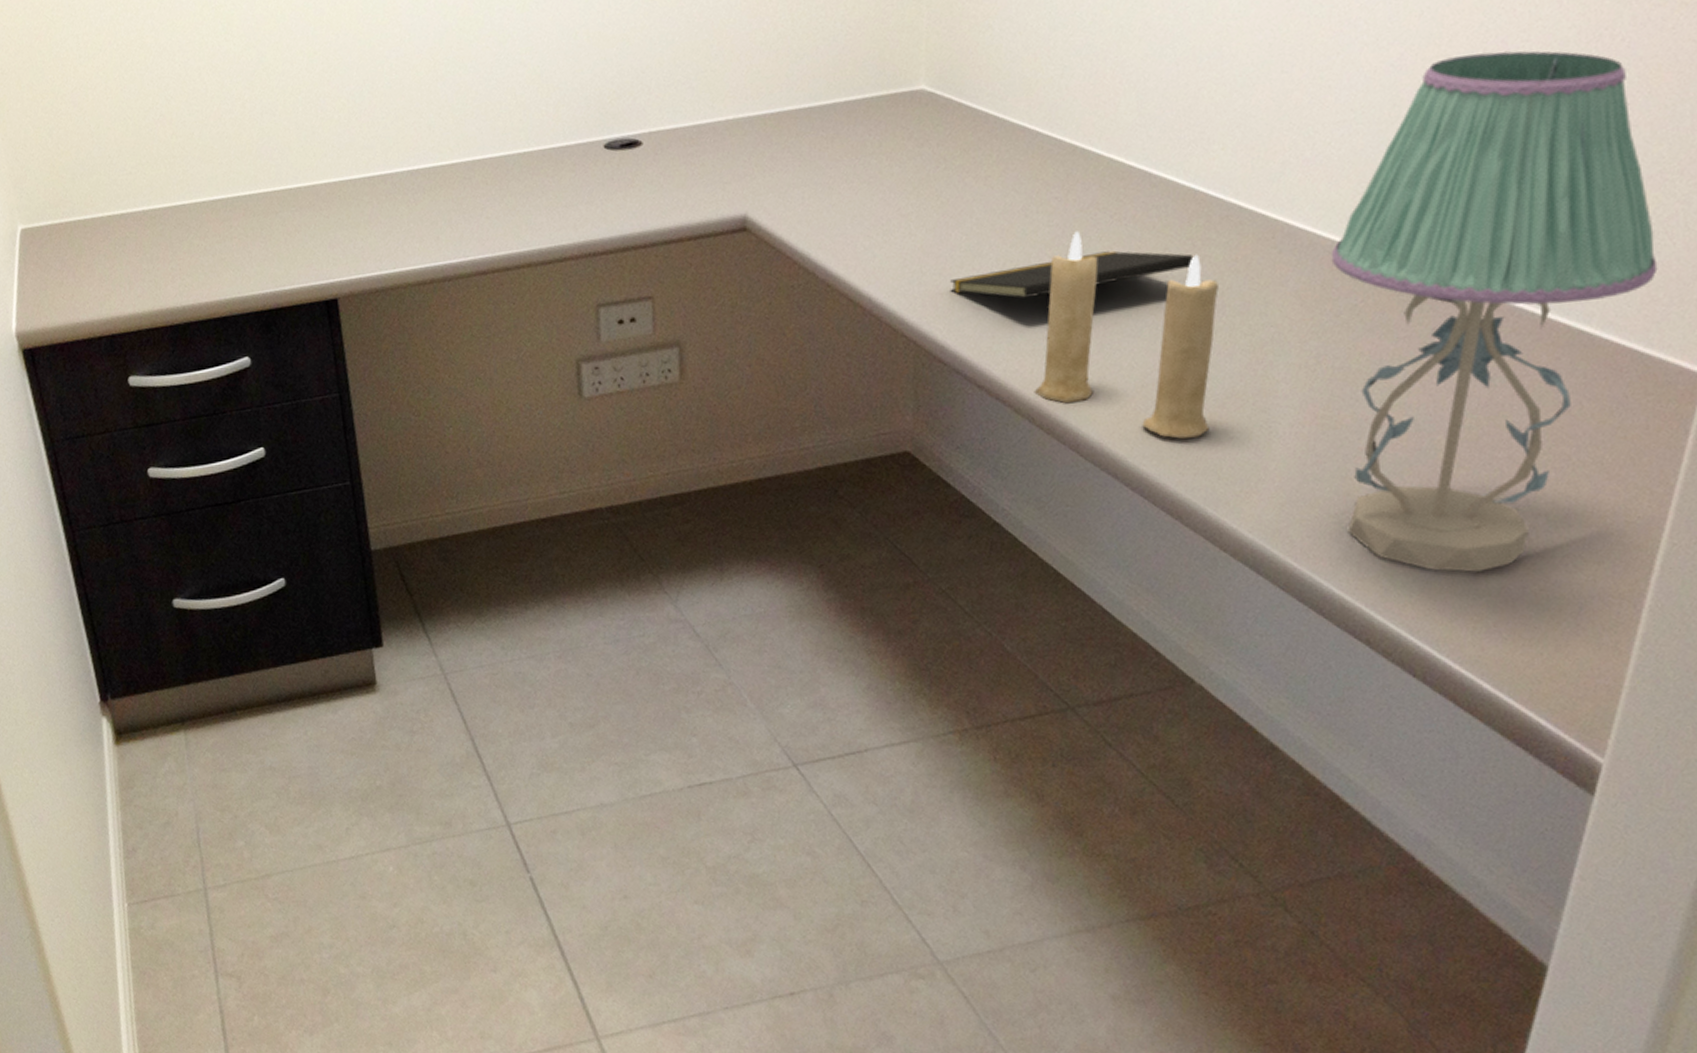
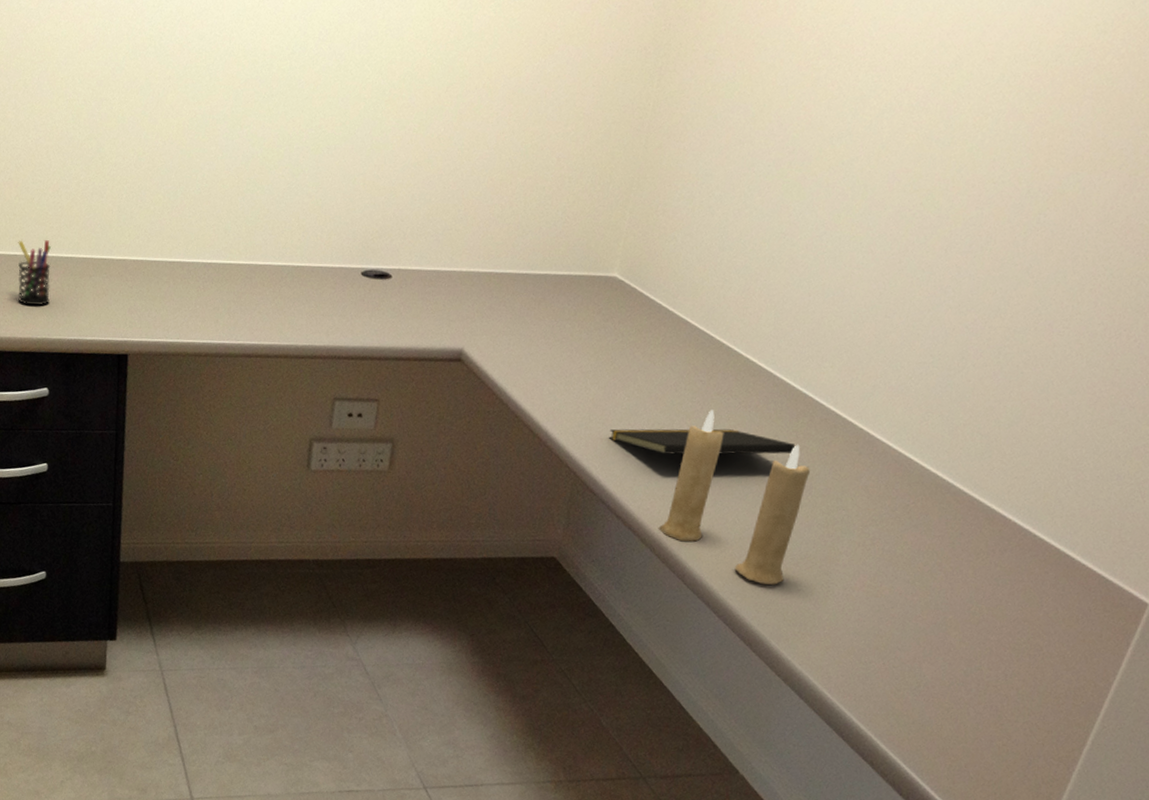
pen holder: none [183,179,233,262] -> present [18,240,51,306]
table lamp: present [1330,50,1658,572] -> none [871,329,1133,724]

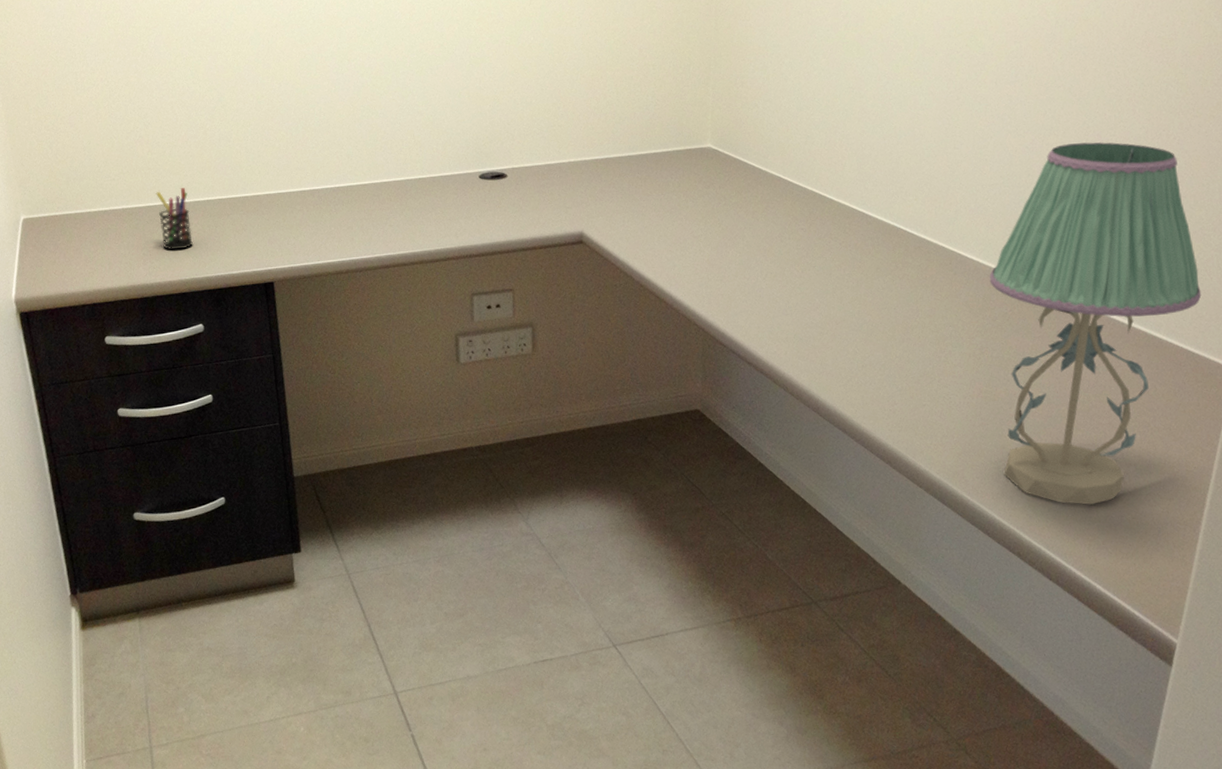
notepad: present [608,428,796,456] -> none [728,268,897,300]
candle: present [658,409,810,585] -> none [787,253,914,405]
table lamp: none [871,329,1133,724] -> present [989,141,1202,505]

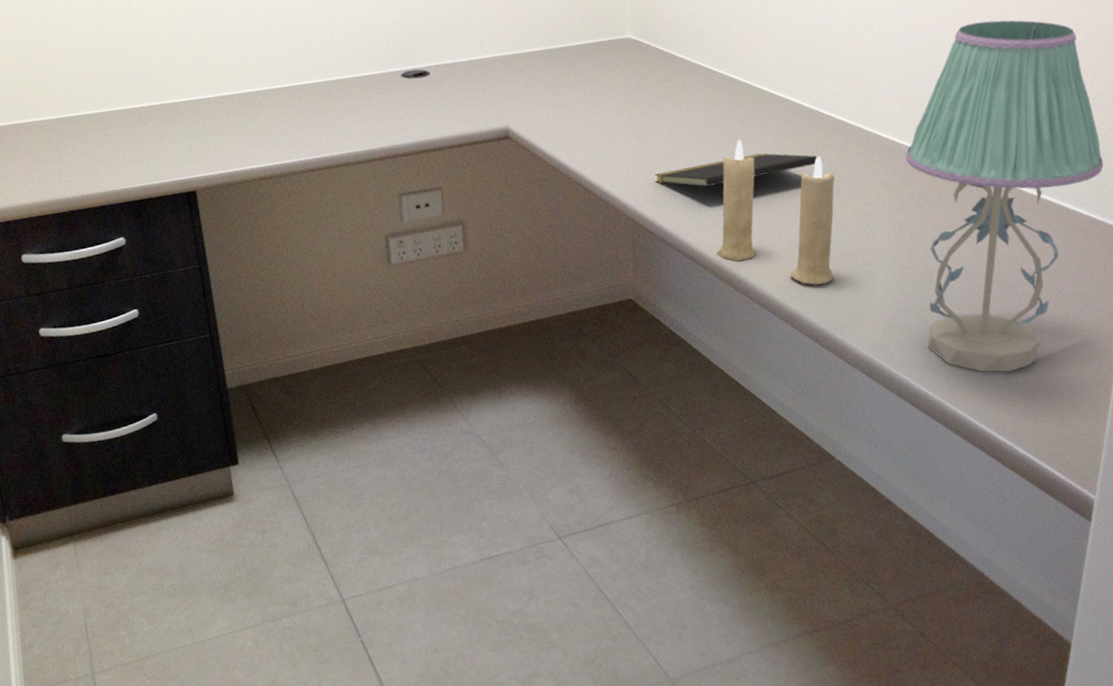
pen holder: present [156,188,193,250] -> none [67,97,109,162]
notepad: none [728,268,897,300] -> present [655,153,818,187]
candle: none [787,253,914,405] -> present [716,139,835,285]

